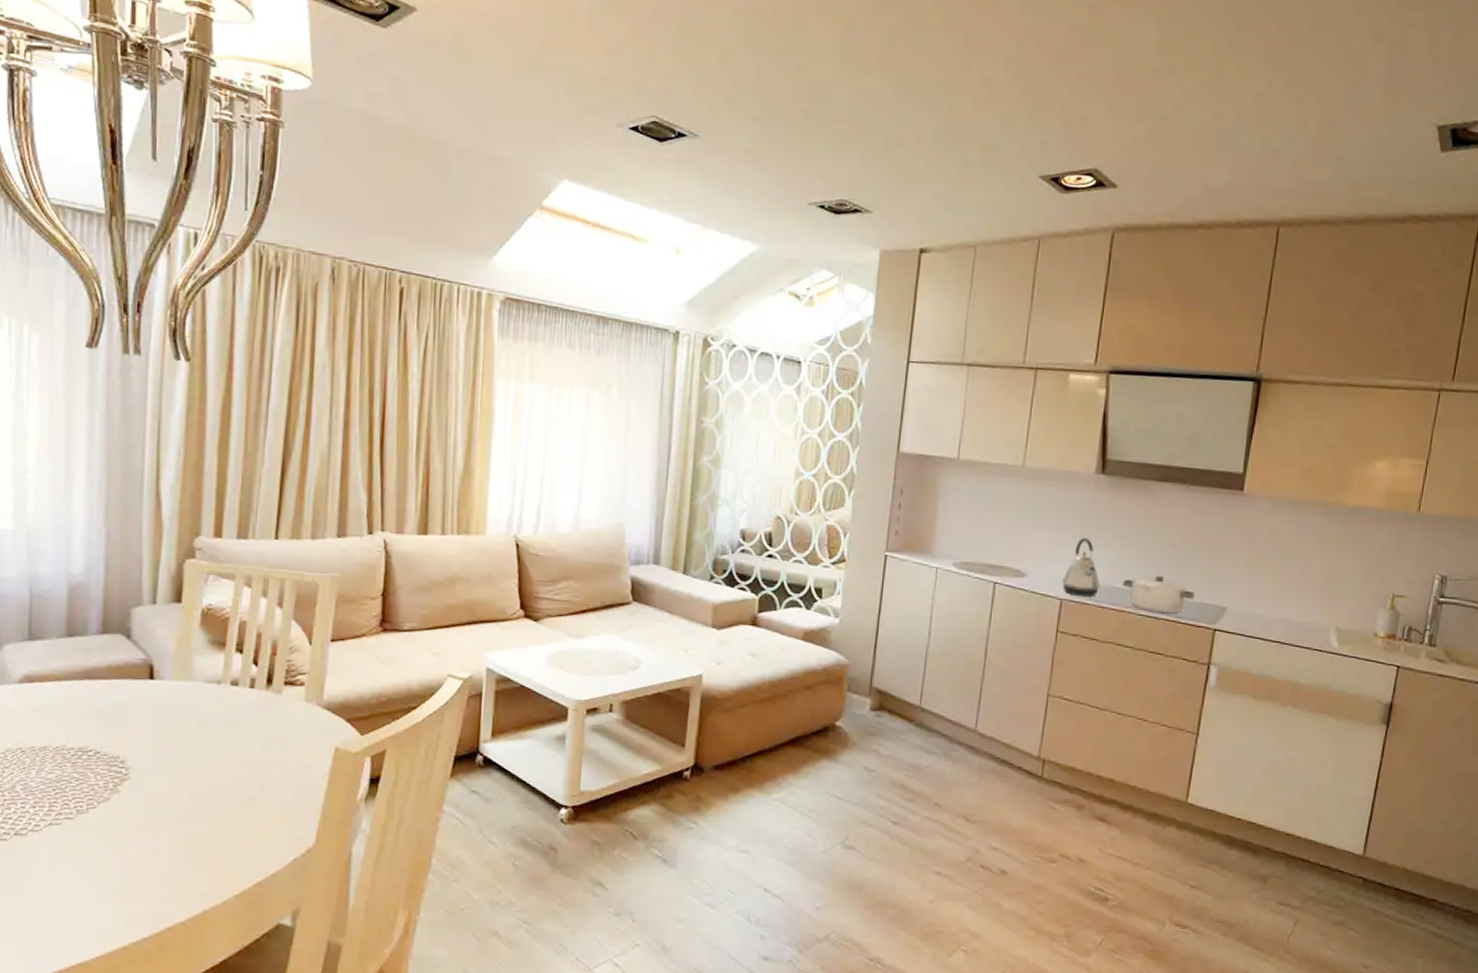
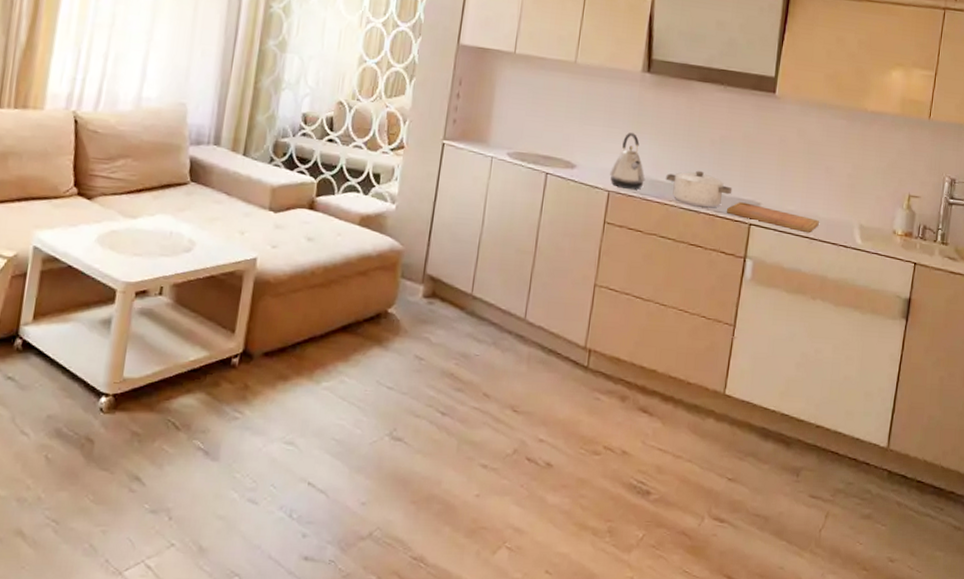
cutting board: none [1188,607,1291,638] -> present [726,202,819,234]

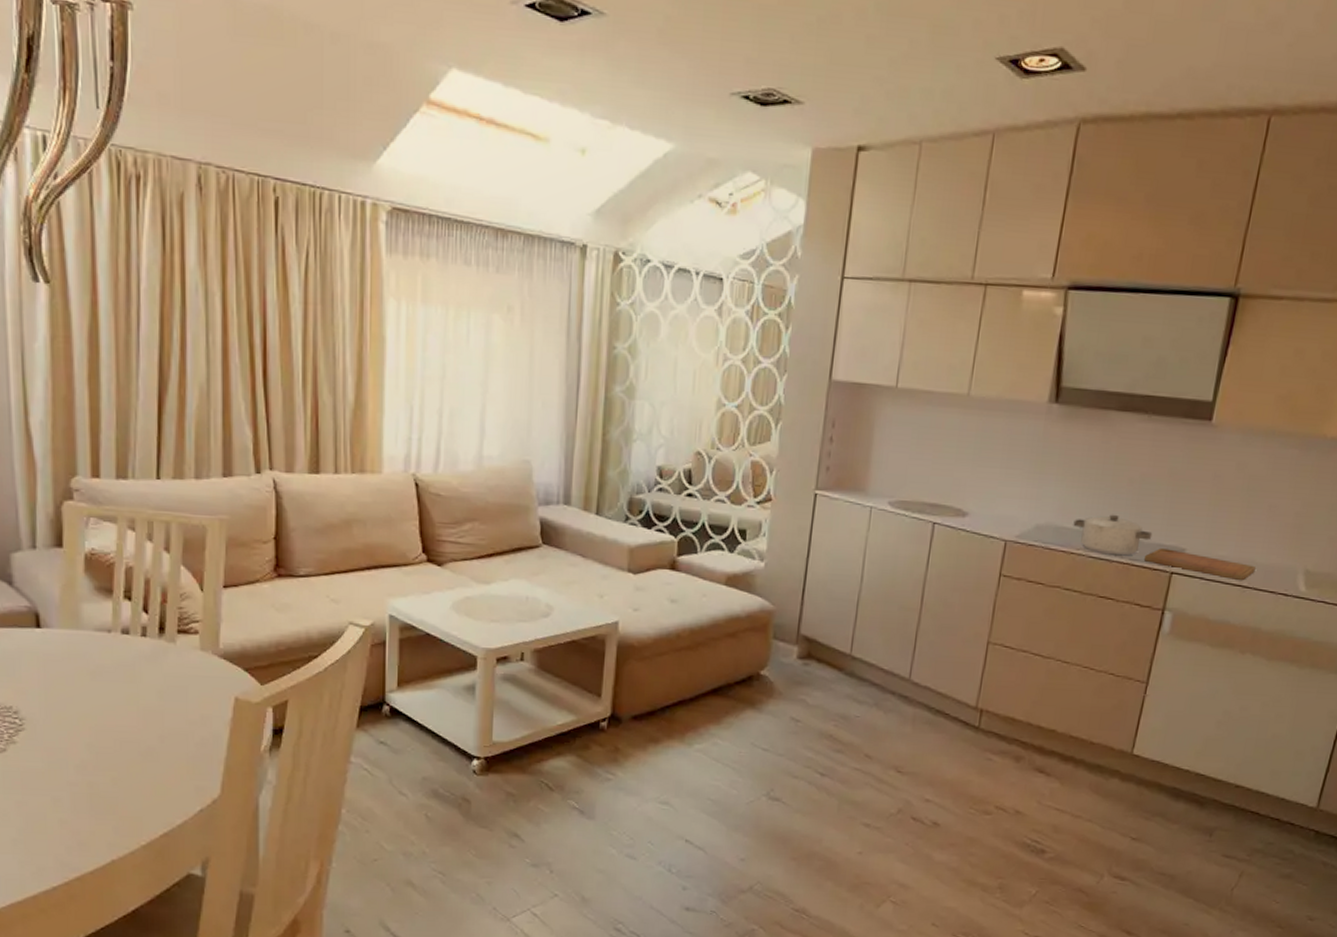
kettle: present [610,132,646,190] -> none [1007,474,1049,538]

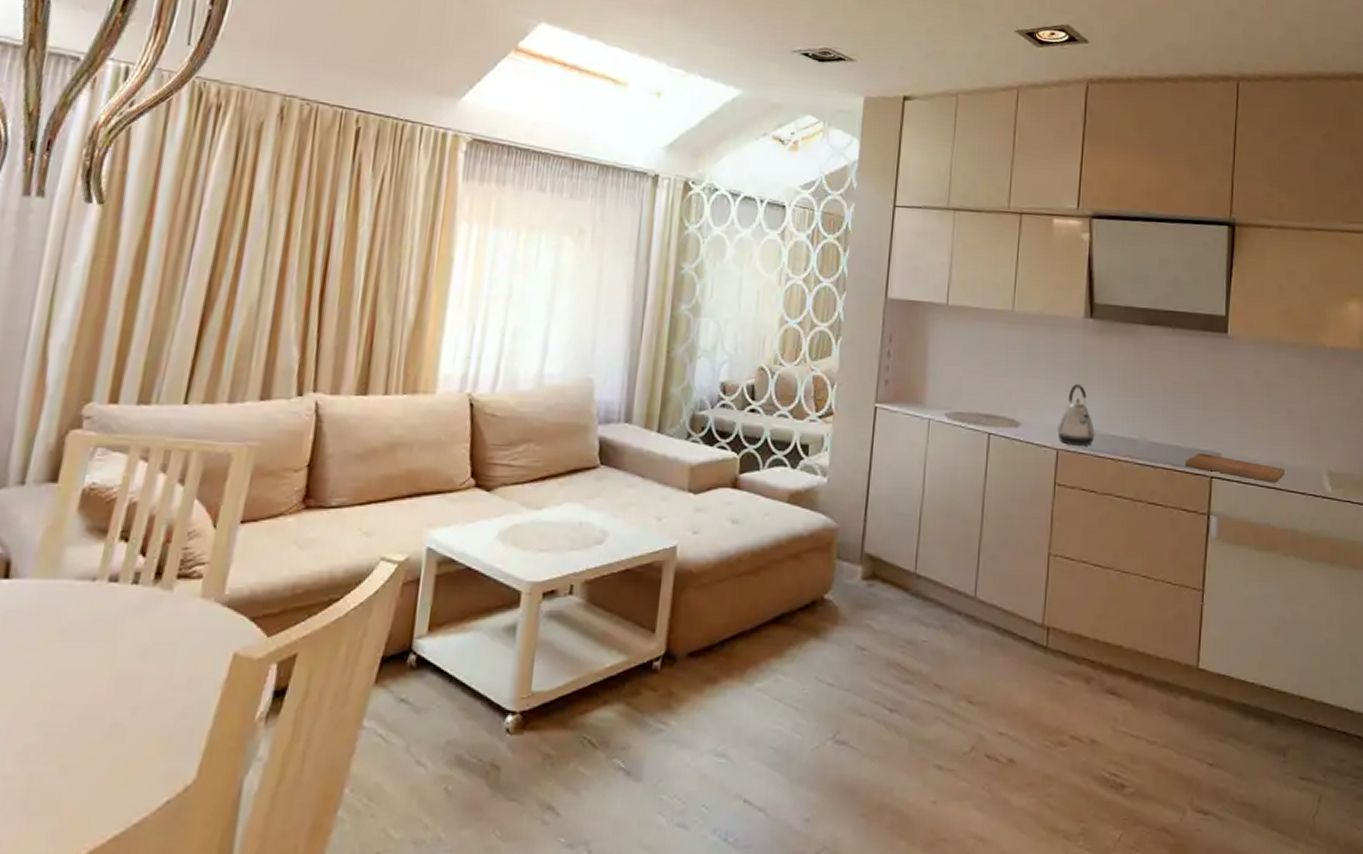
kettle: none [1007,474,1049,538] -> present [1057,384,1096,446]
cooking pot: present [1073,514,1153,556] -> none [1118,421,1190,462]

